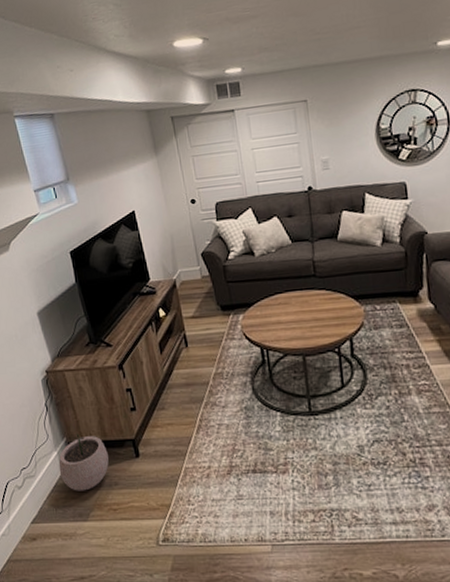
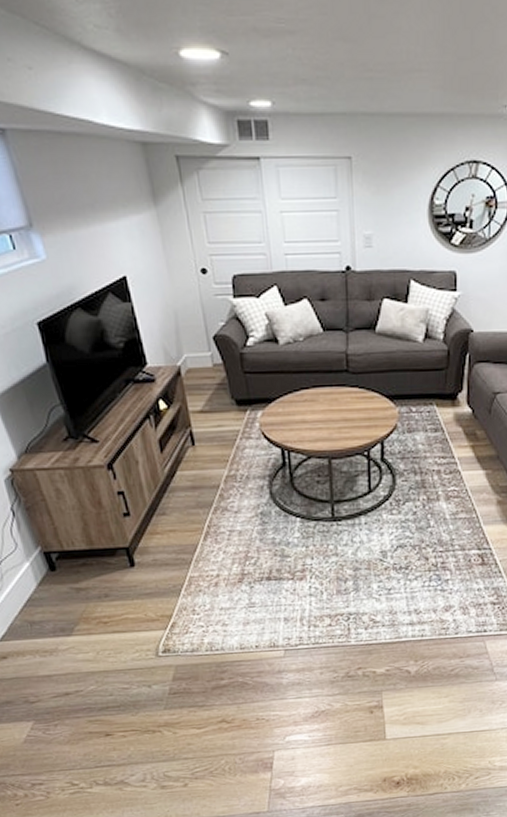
plant pot: present [59,433,109,491] -> none [32,541,97,605]

